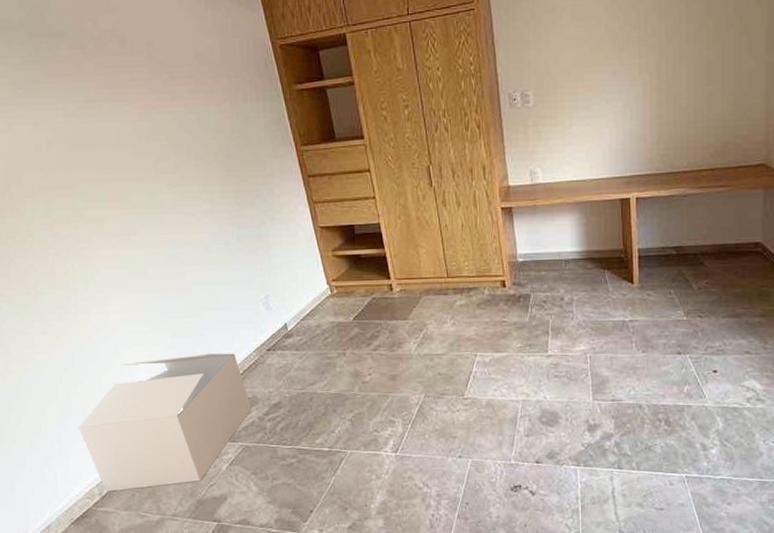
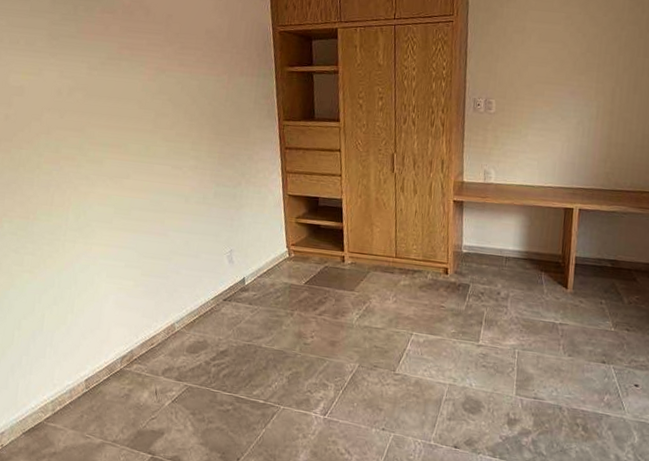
cardboard box: present [78,353,252,492] -> none [46,292,201,414]

